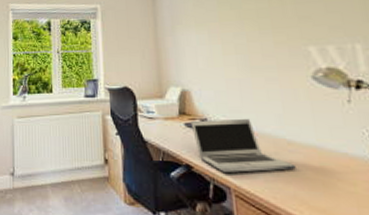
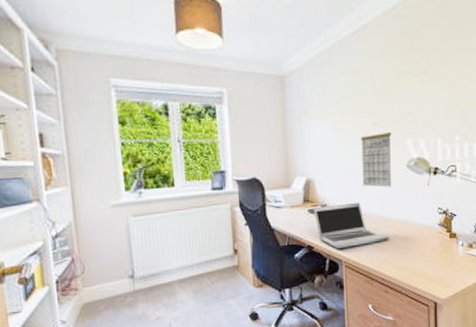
calendar: none [245,29,292,103] -> present [361,123,391,187]

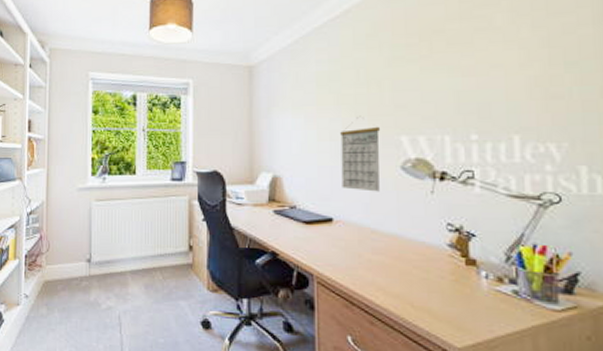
laptop: present [313,202,389,248] -> none [279,206,376,260]

